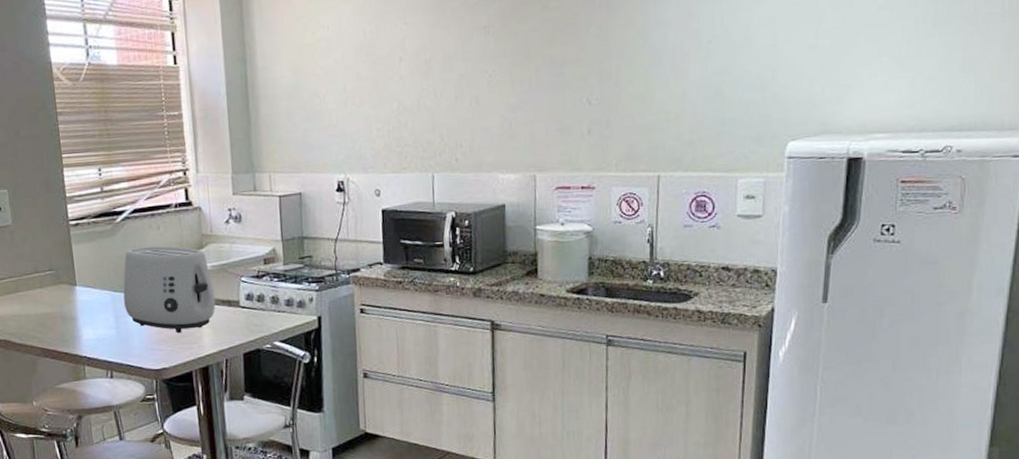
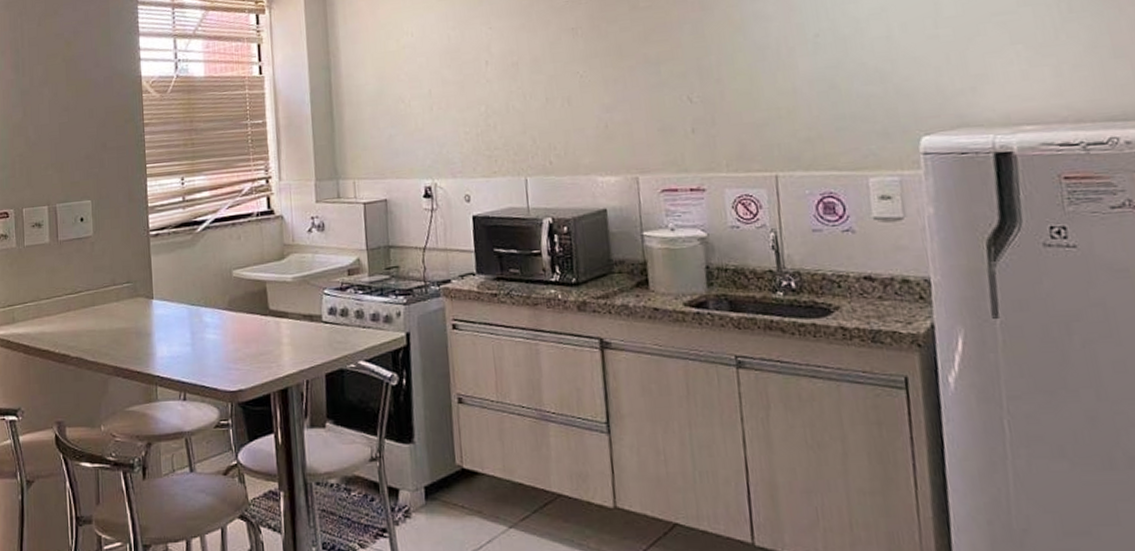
toaster: present [123,246,216,334] -> none [200,256,297,351]

